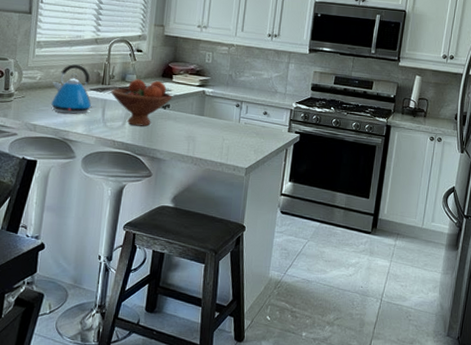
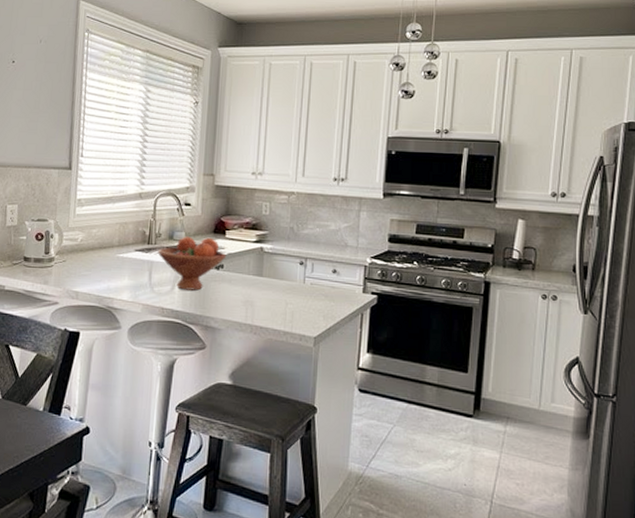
kettle: present [50,63,95,114] -> none [93,222,141,279]

